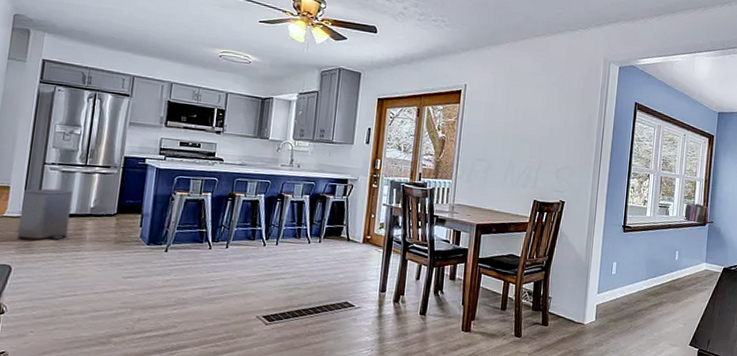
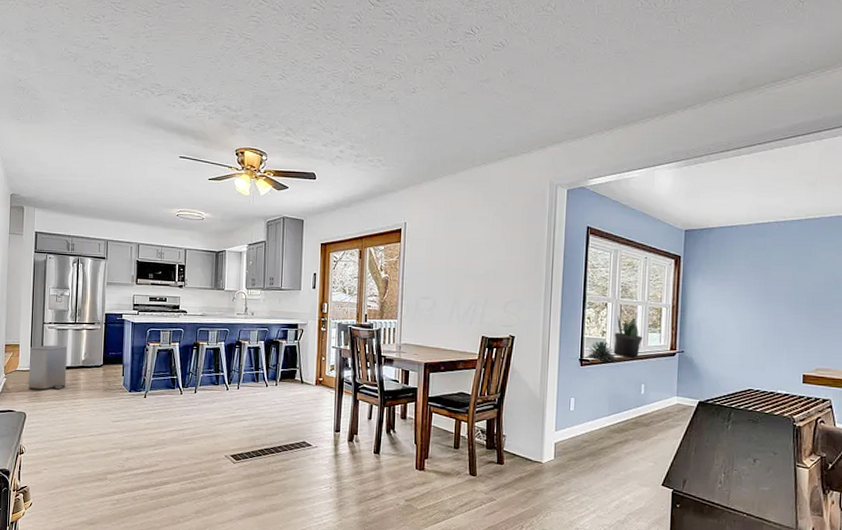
succulent plant: none [629,209,655,229] -> present [586,340,616,362]
planter: none [653,186,679,227] -> present [613,315,643,358]
books: present [684,203,709,224] -> none [649,332,679,354]

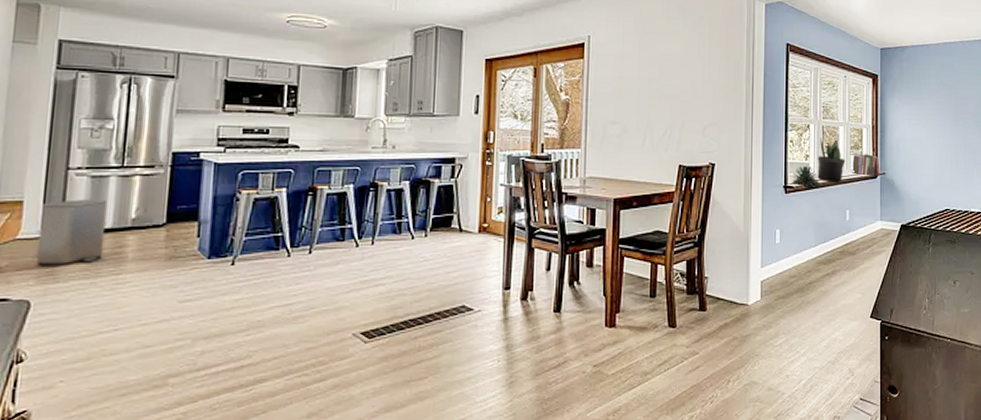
books: none [649,332,679,354] -> present [852,154,880,176]

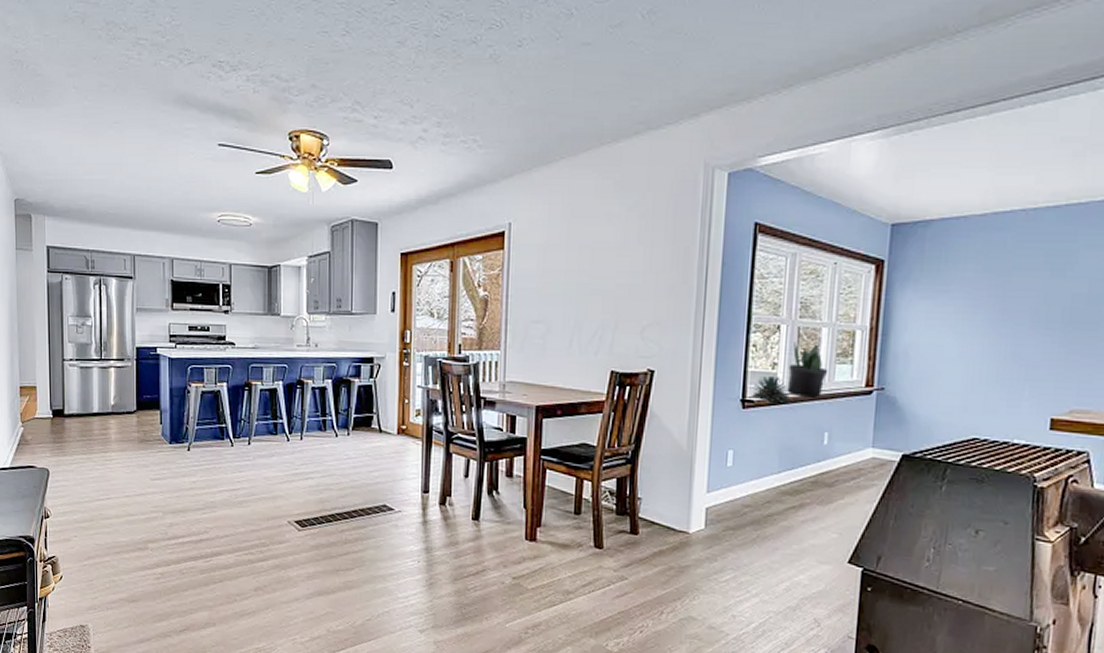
pedal bin: present [37,199,106,266] -> none [48,386,94,443]
books: present [852,154,880,176] -> none [836,363,878,392]

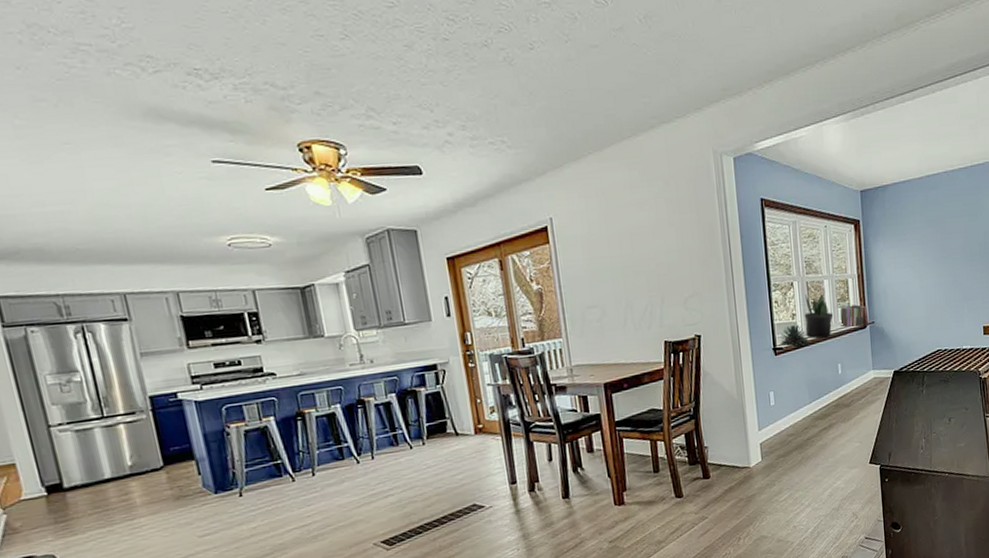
books: none [836,363,878,392] -> present [840,304,869,328]

